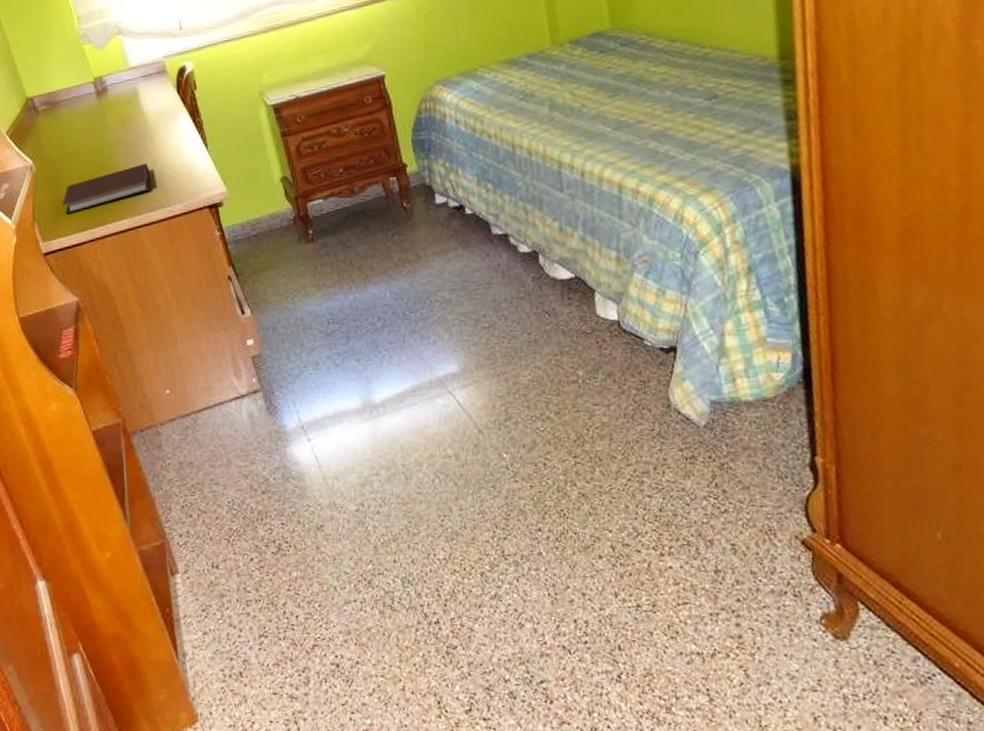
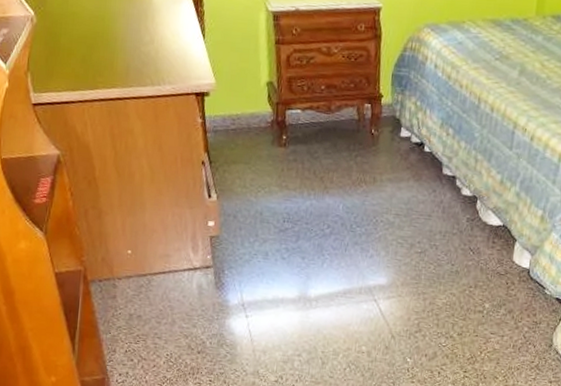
notebook: present [63,163,151,215] -> none [58,39,146,72]

